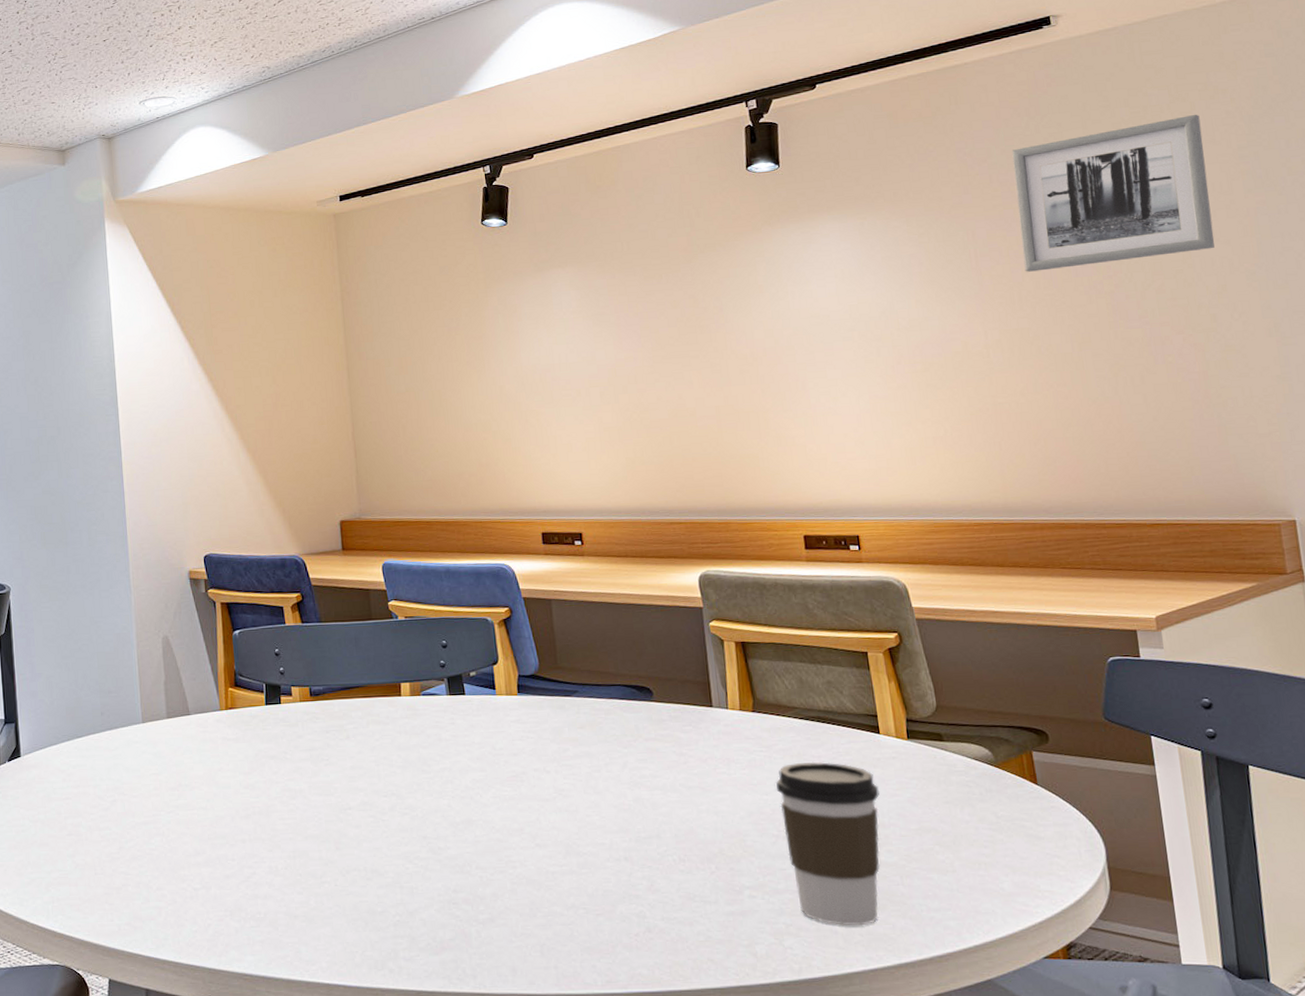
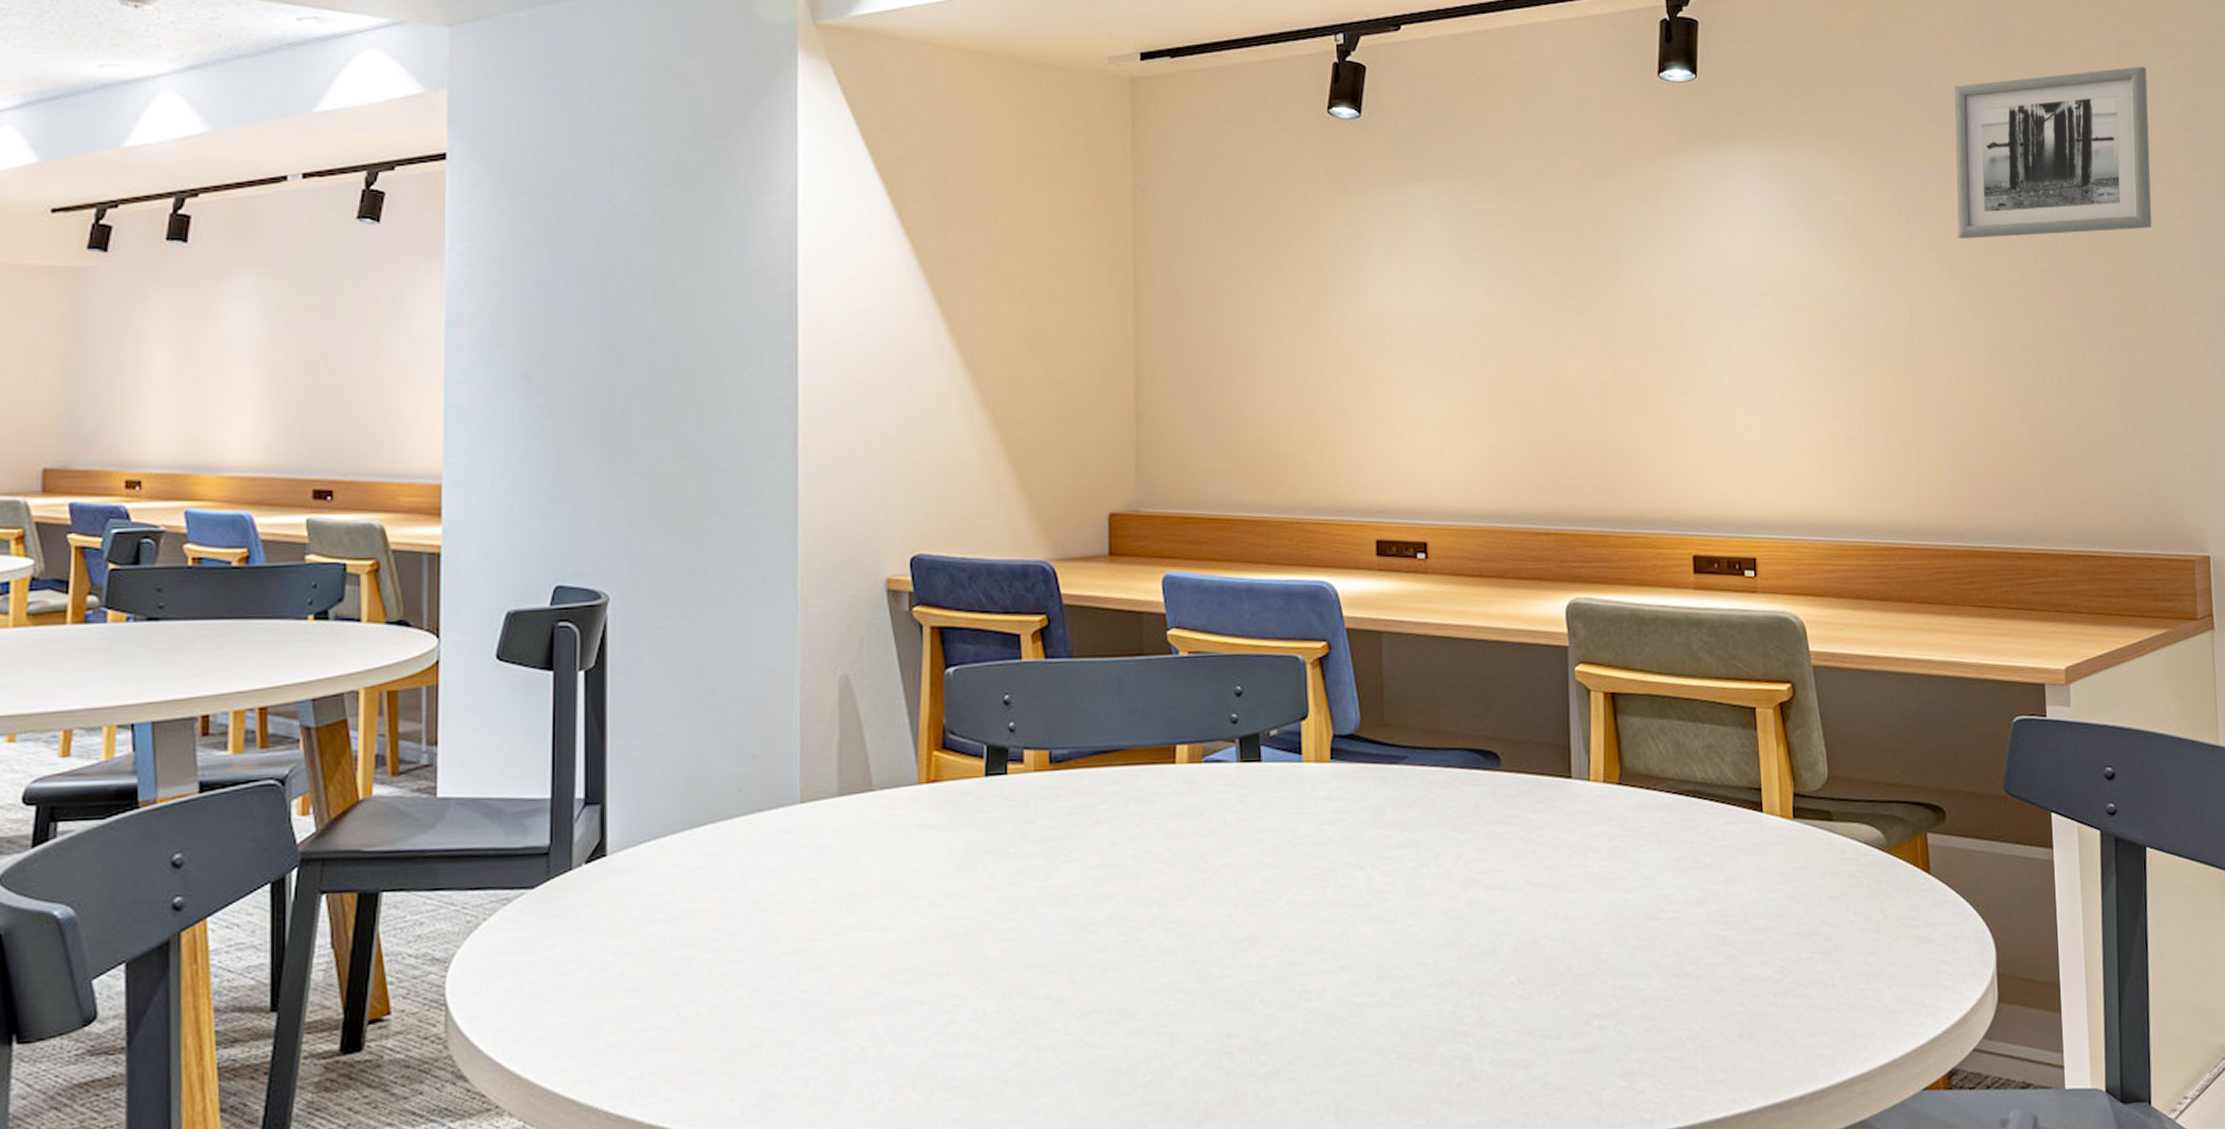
coffee cup: present [775,761,880,927] -> none [1639,848,1757,1061]

